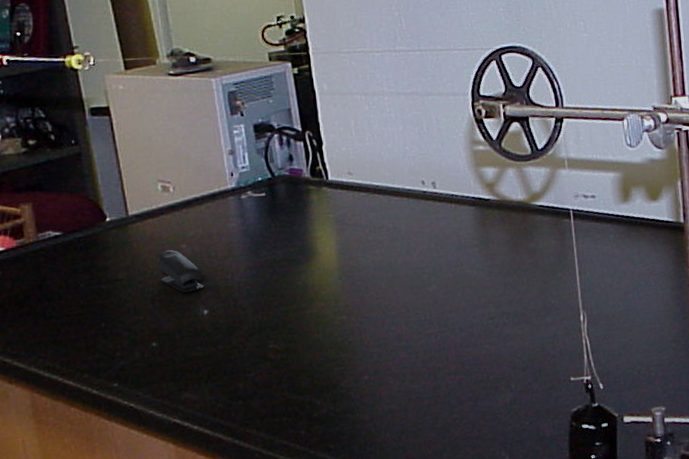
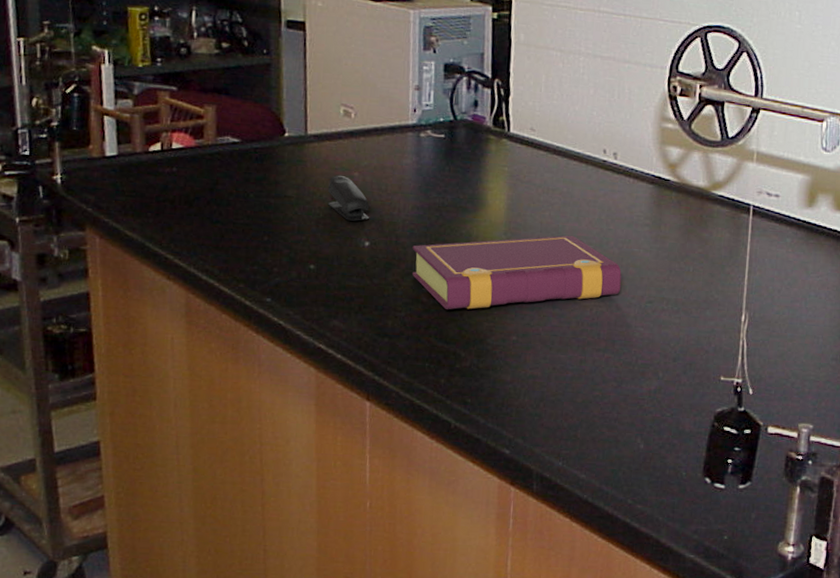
book: none [251,268,461,362] -> present [412,235,622,310]

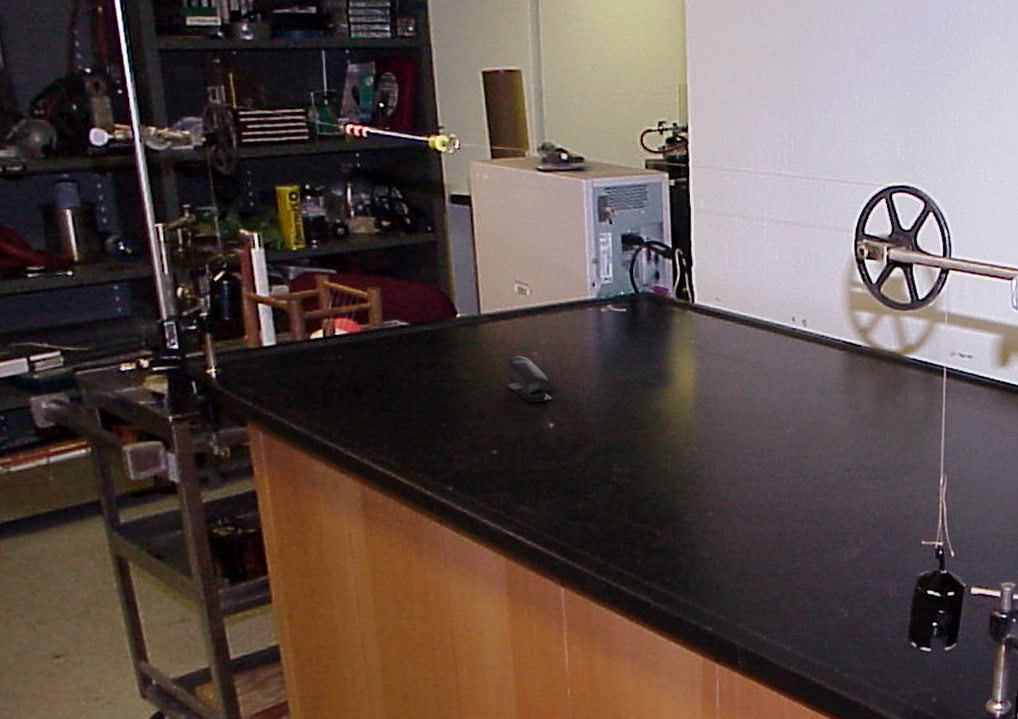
book: present [412,235,622,310] -> none [599,406,817,488]

